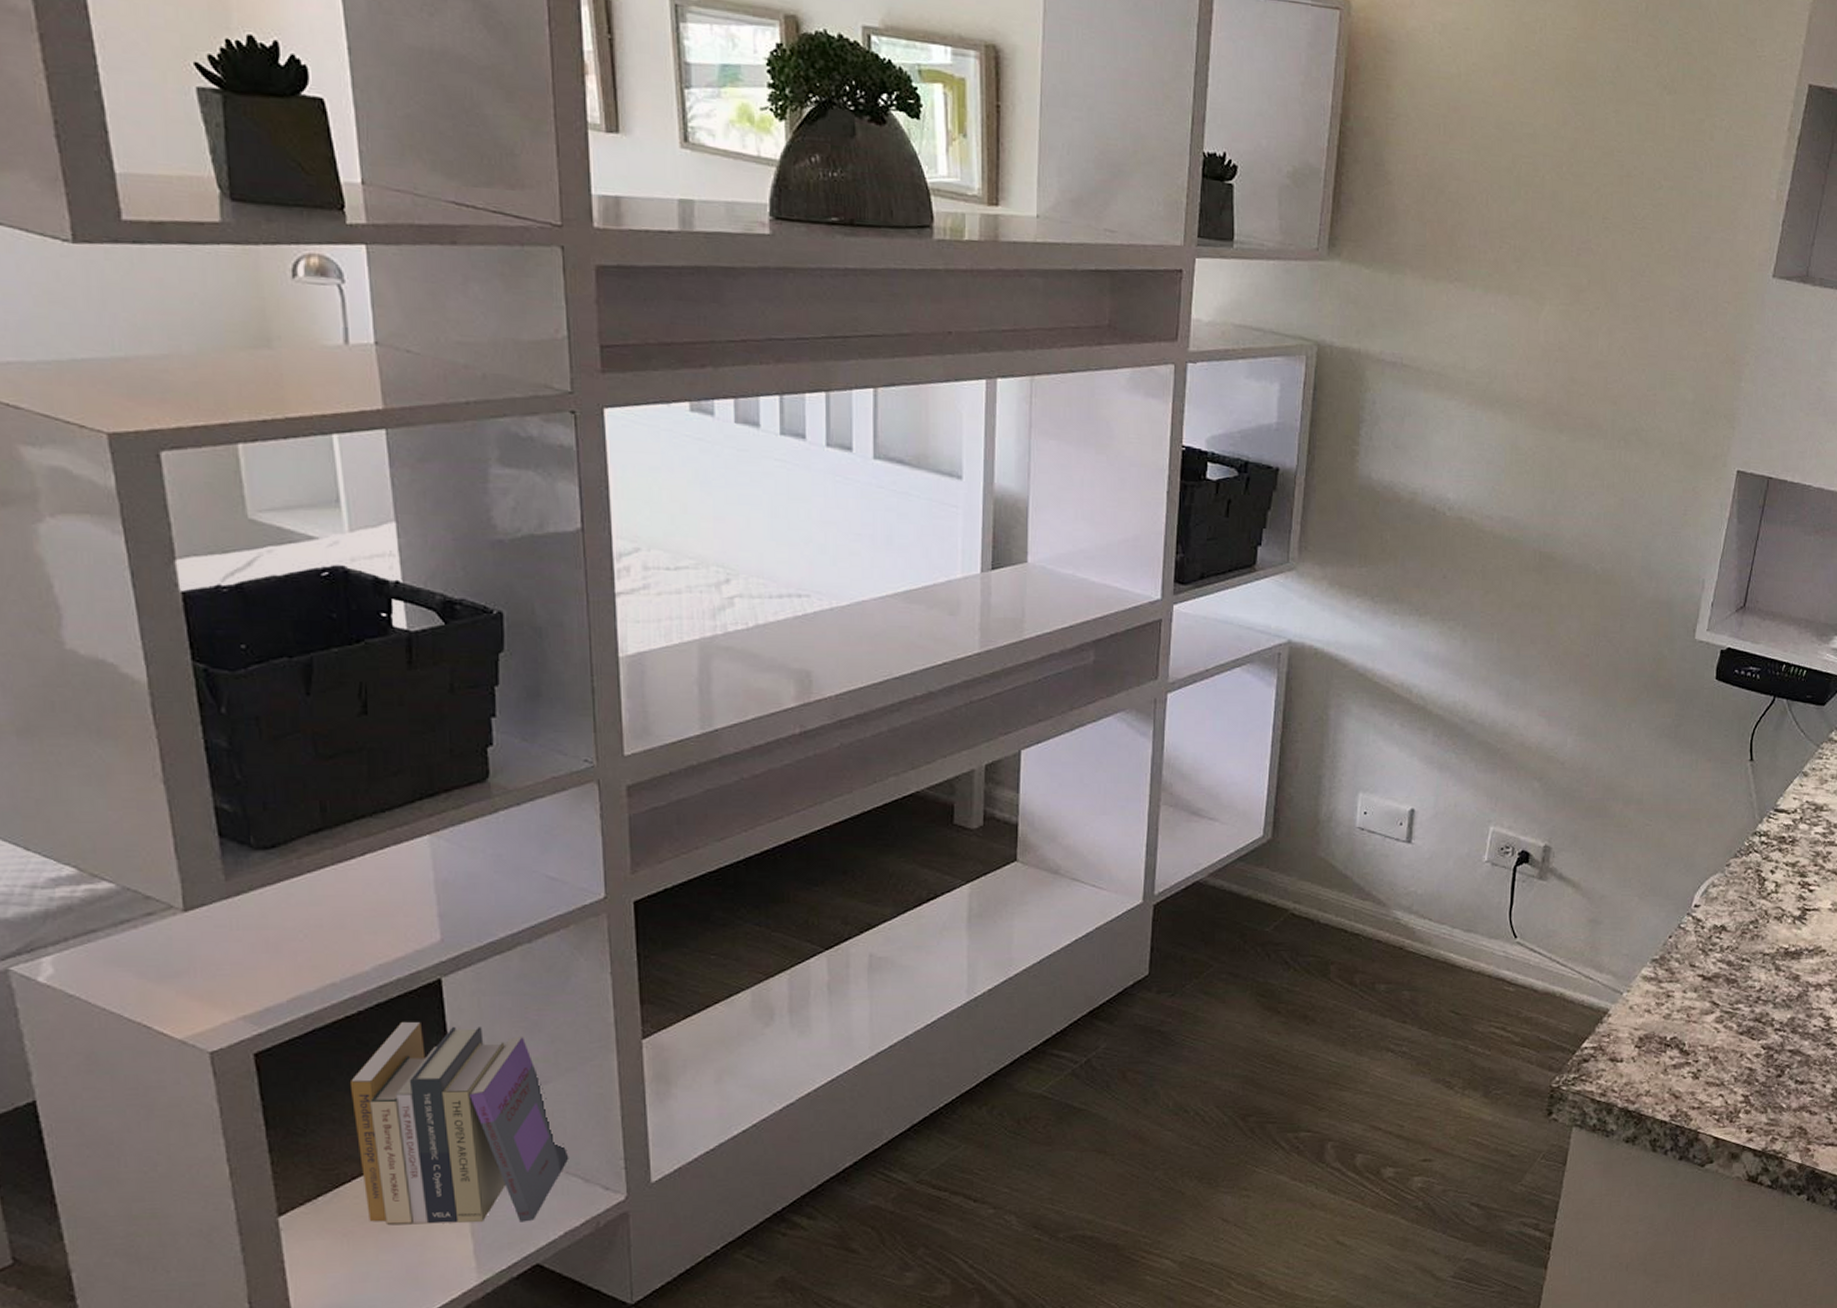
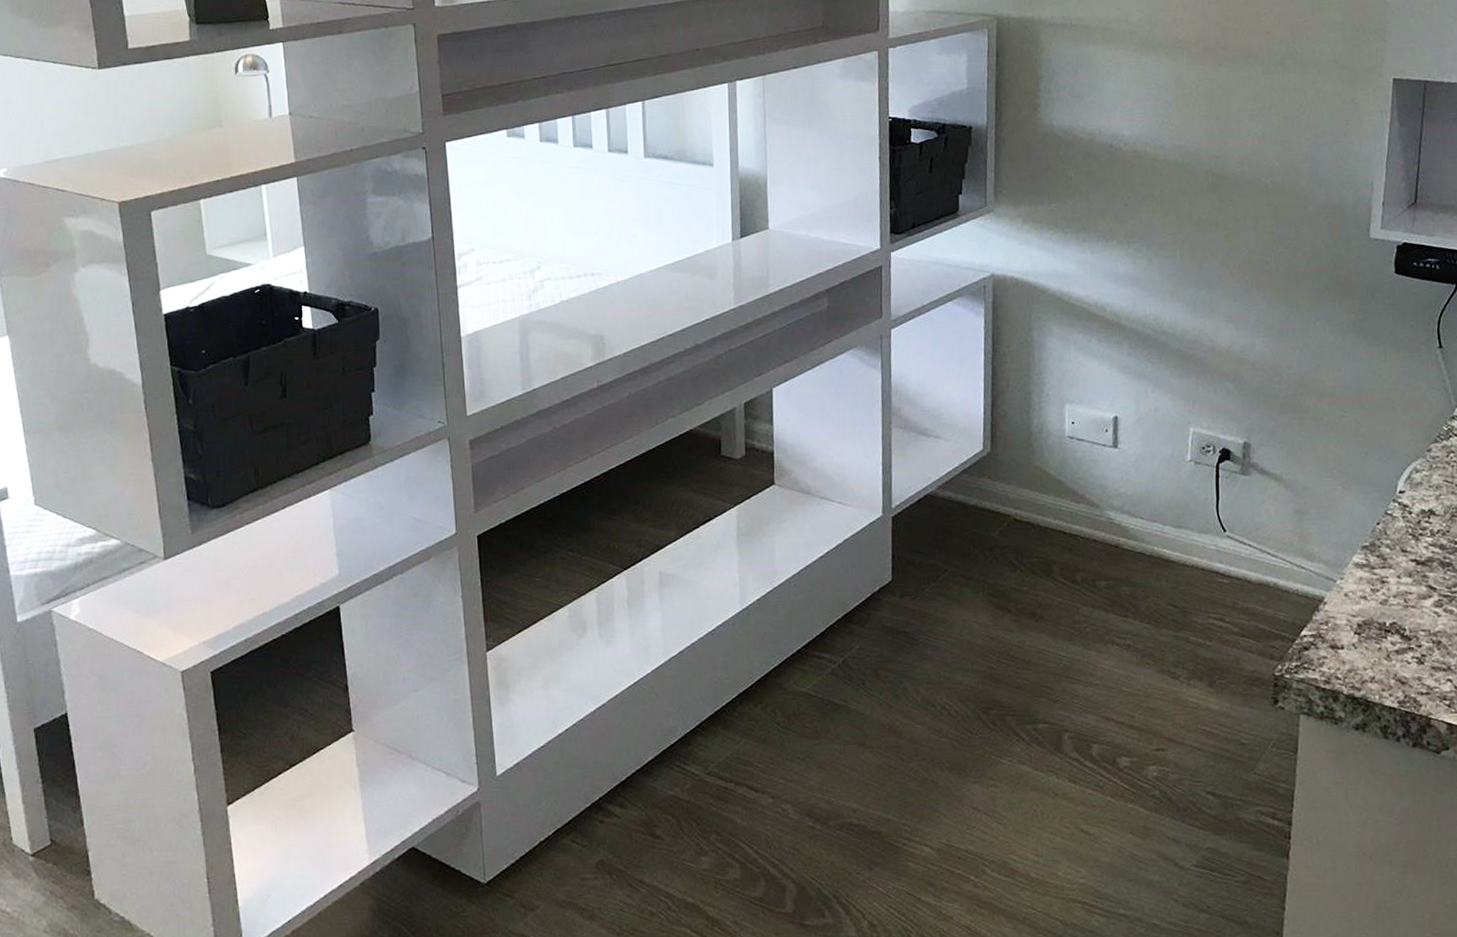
books: present [349,1021,569,1225] -> none [276,642,435,813]

